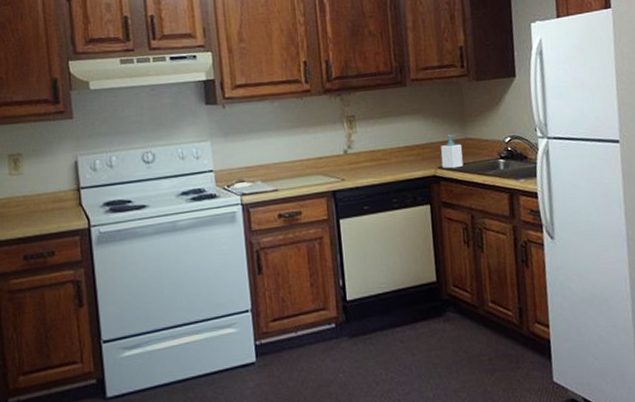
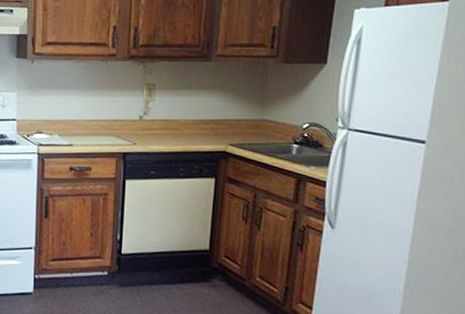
soap bottle: present [440,134,464,169] -> none [233,114,258,147]

